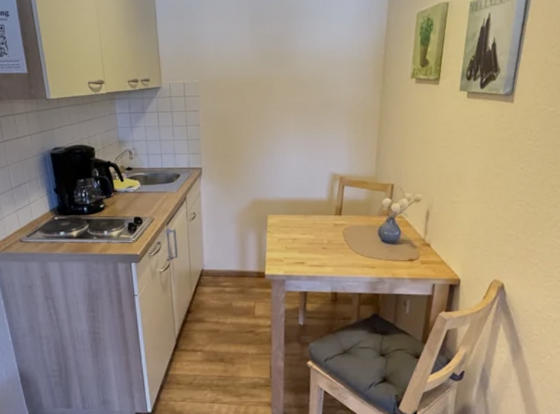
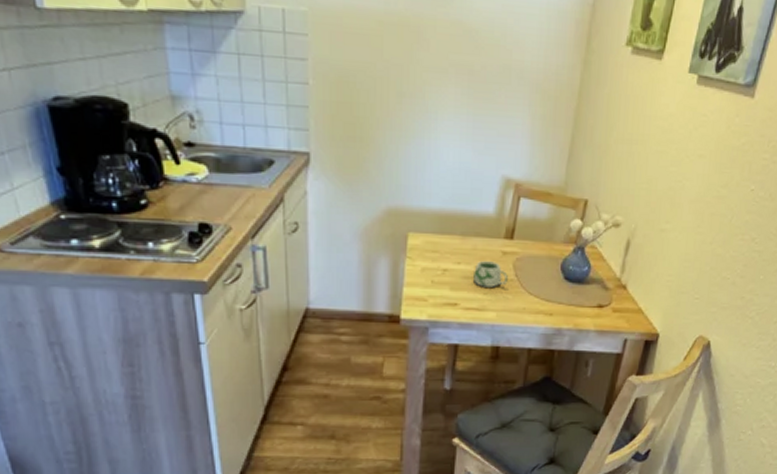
mug: none [314,231,340,251] -> present [472,261,508,289]

